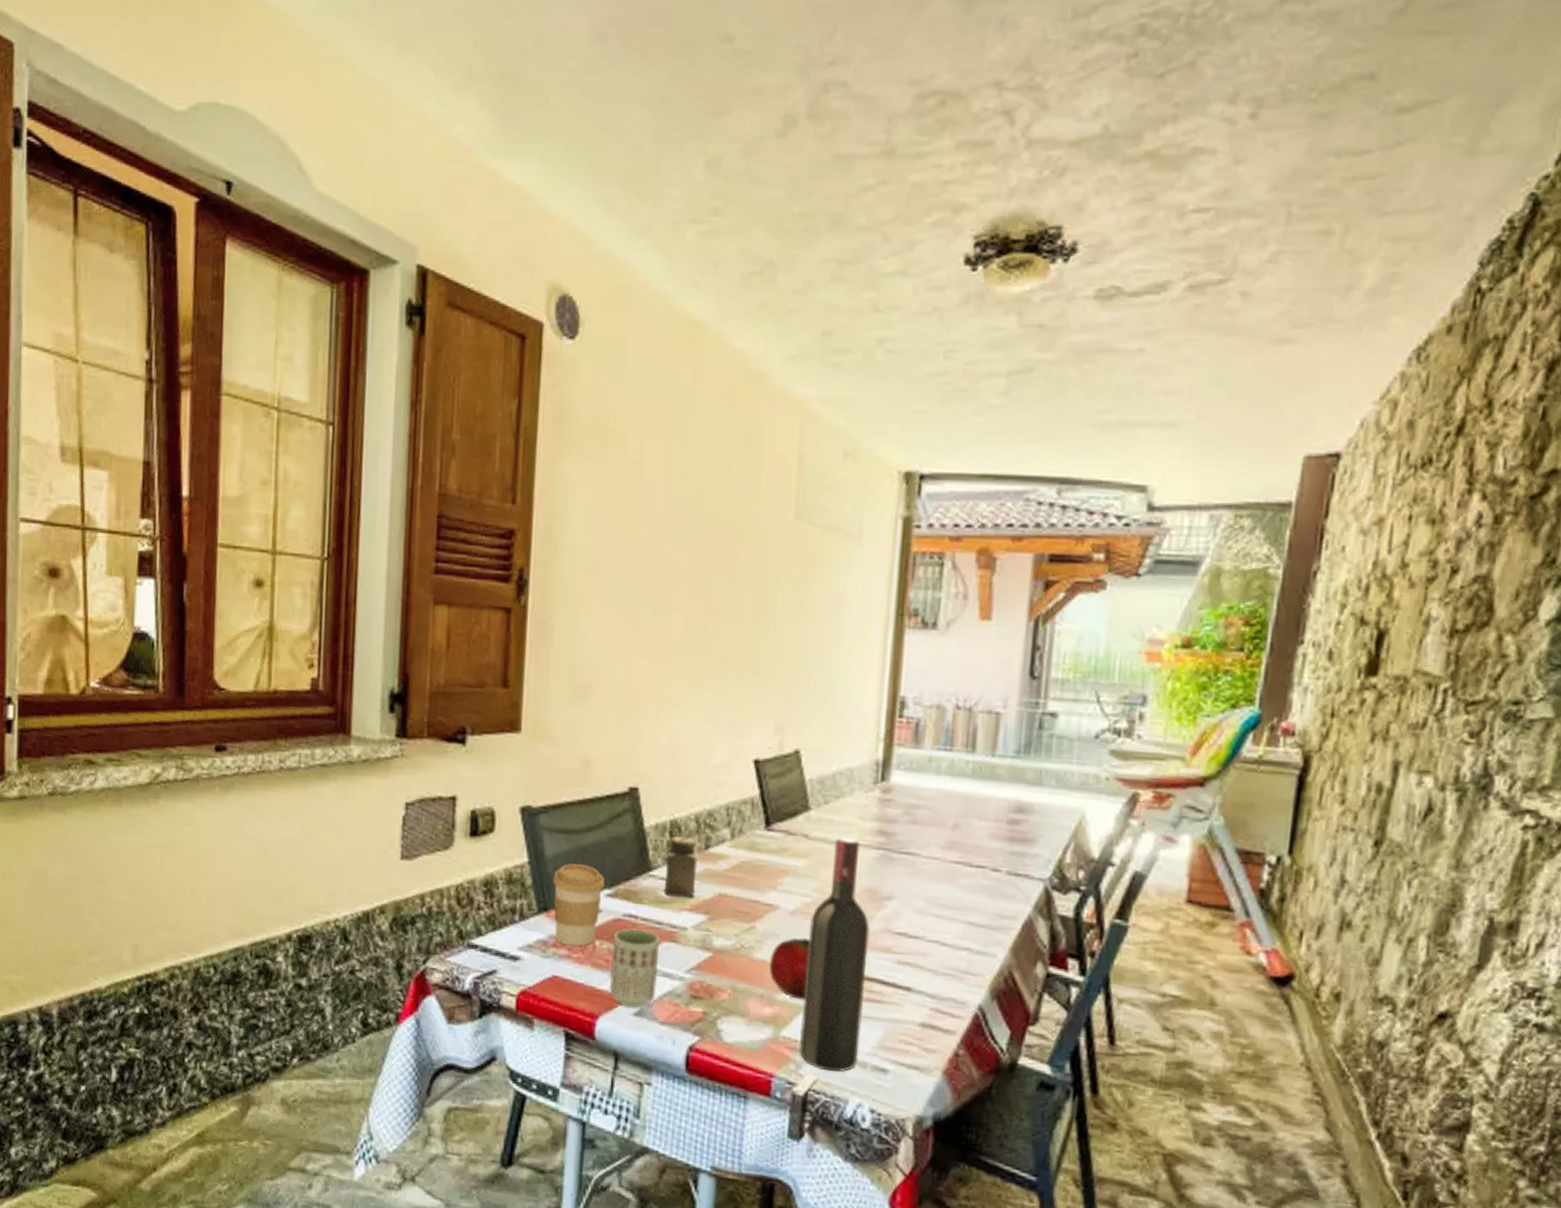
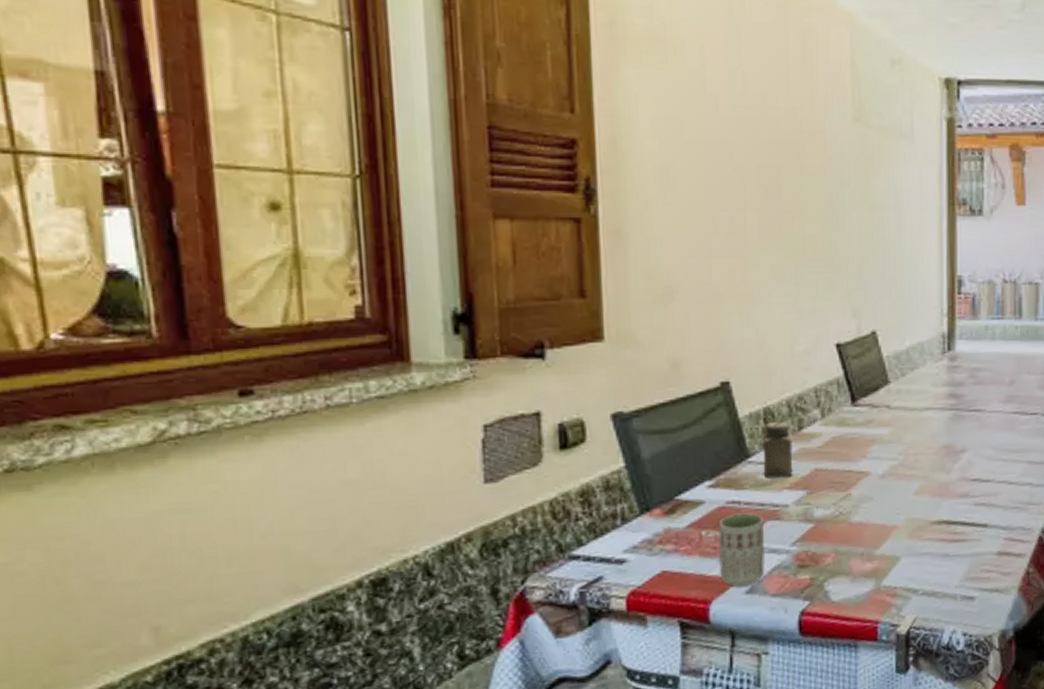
coffee cup: present [553,863,606,947] -> none [652,461,706,540]
fruit: present [770,938,811,1000] -> none [867,497,901,551]
wine bottle: present [798,837,870,1073] -> none [897,403,950,609]

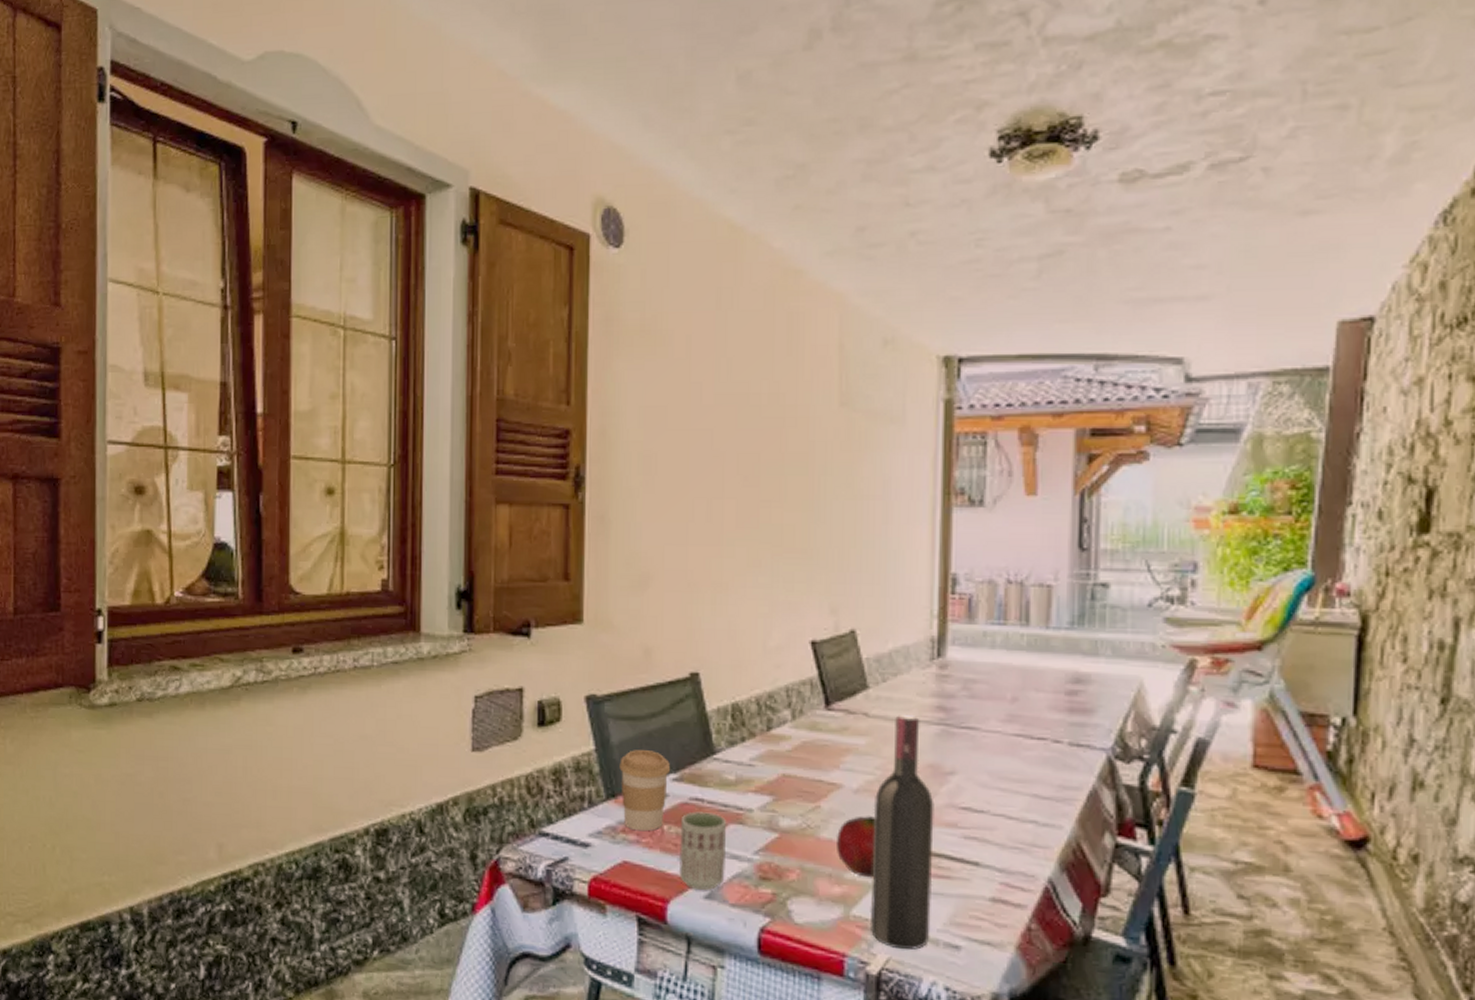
coffee cup: none [652,461,706,540] -> present [619,750,671,832]
salt shaker: present [762,421,793,479] -> none [728,718,760,780]
fruit: none [867,497,901,551] -> present [837,816,876,878]
wine bottle: none [897,403,950,609] -> present [869,714,934,950]

